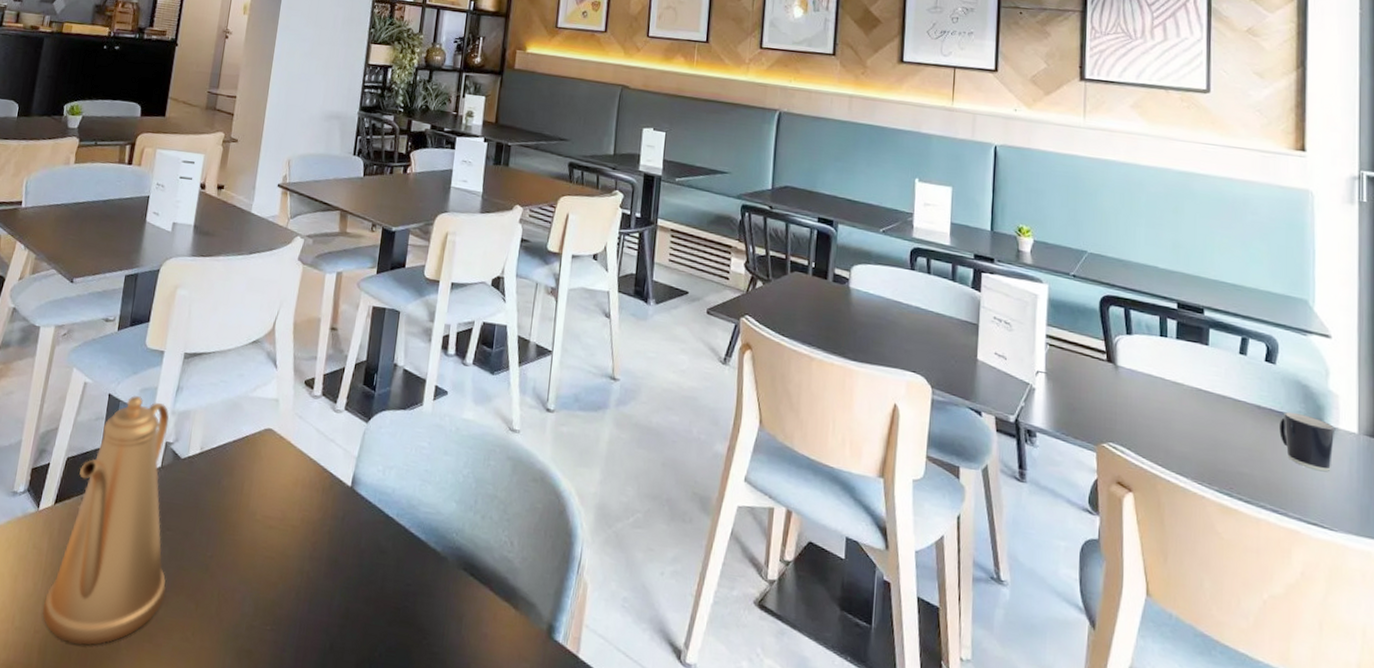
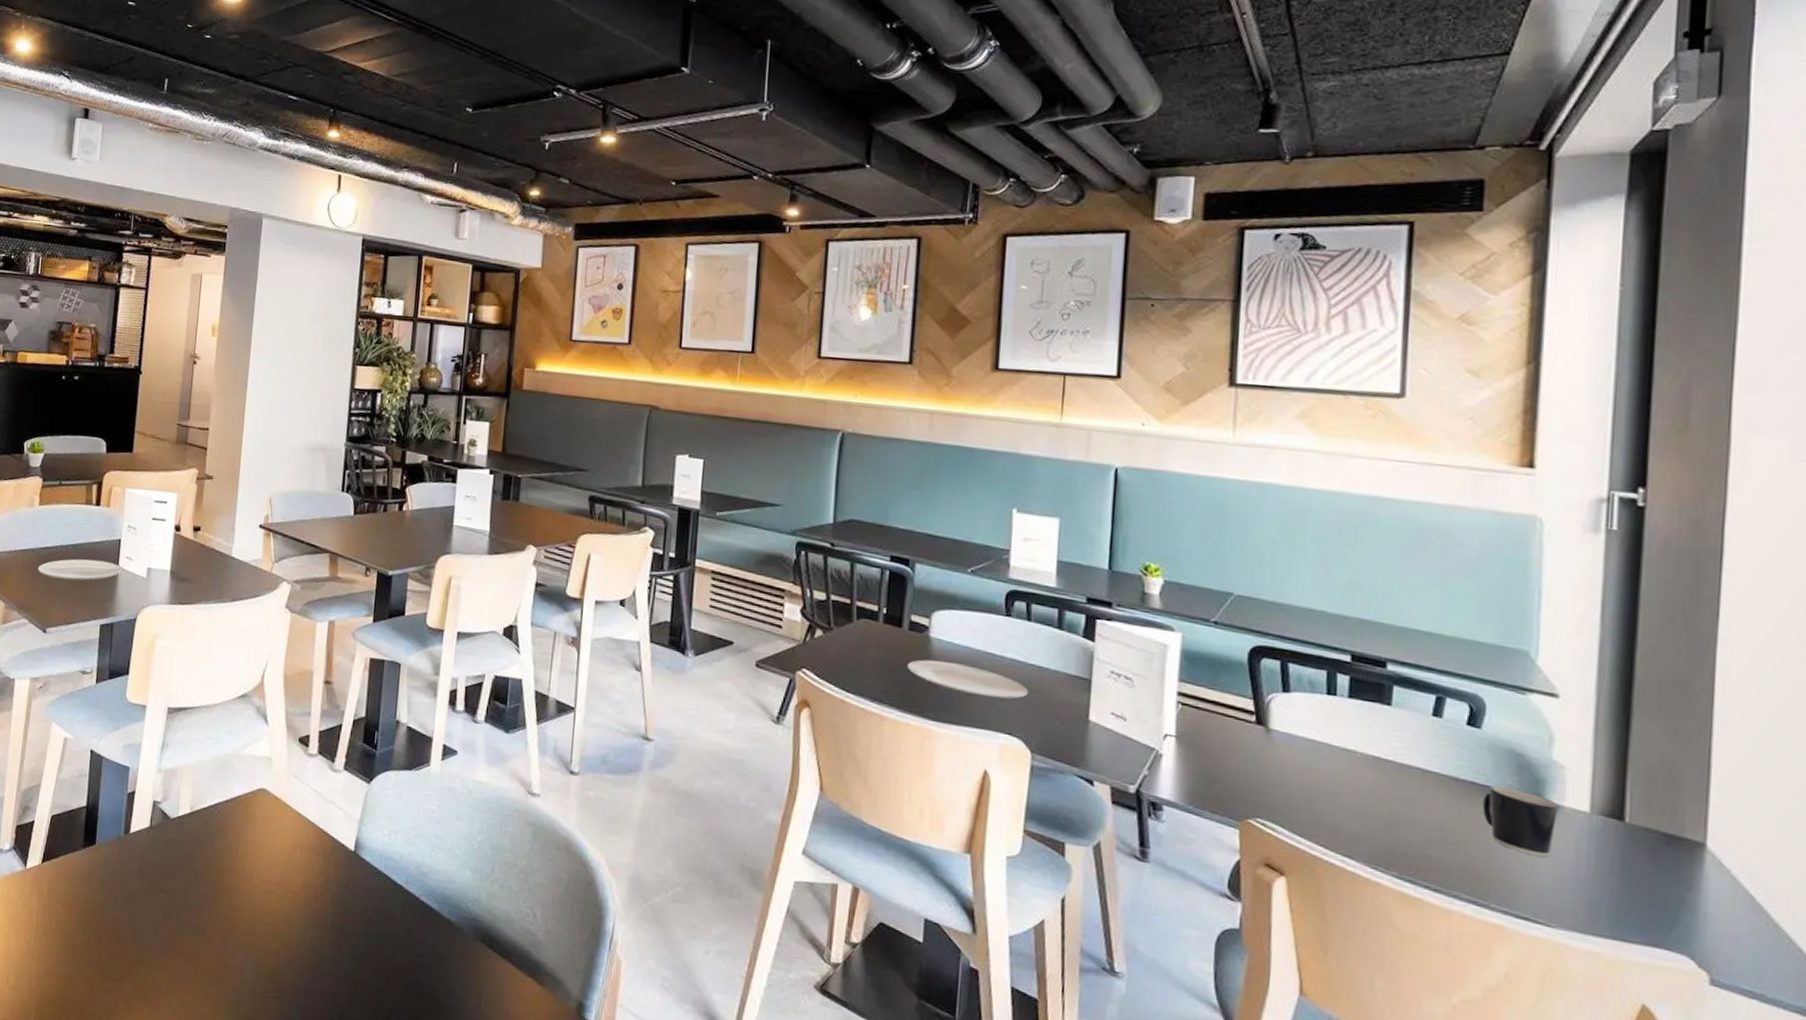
coffee pot: present [43,396,170,646] -> none [37,752,163,1007]
plate: none [69,213,149,234] -> present [37,558,122,581]
plate: none [832,307,929,342] -> present [908,659,1029,700]

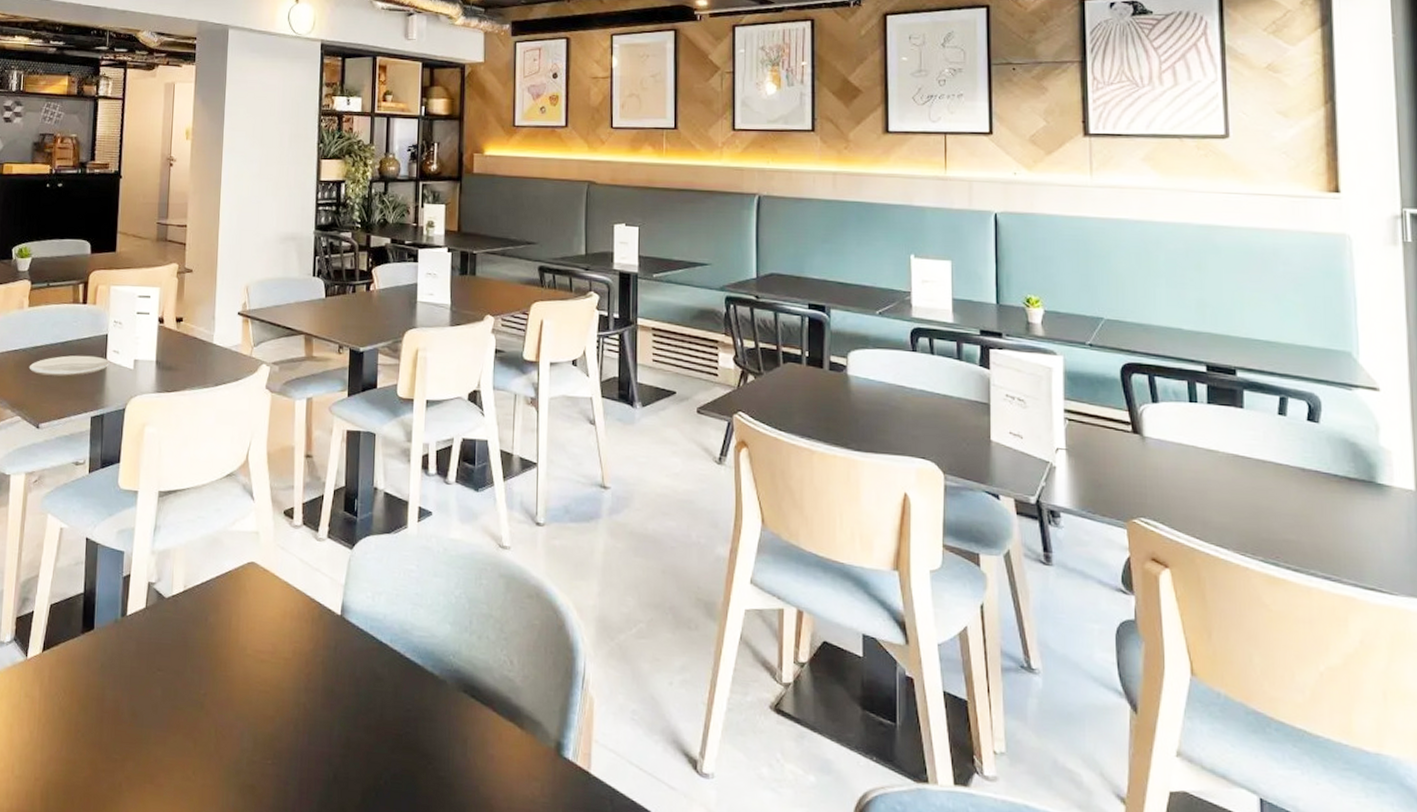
plate: present [908,659,1029,700] -> none [831,396,937,427]
mug: present [1482,785,1558,858] -> none [1327,472,1389,534]

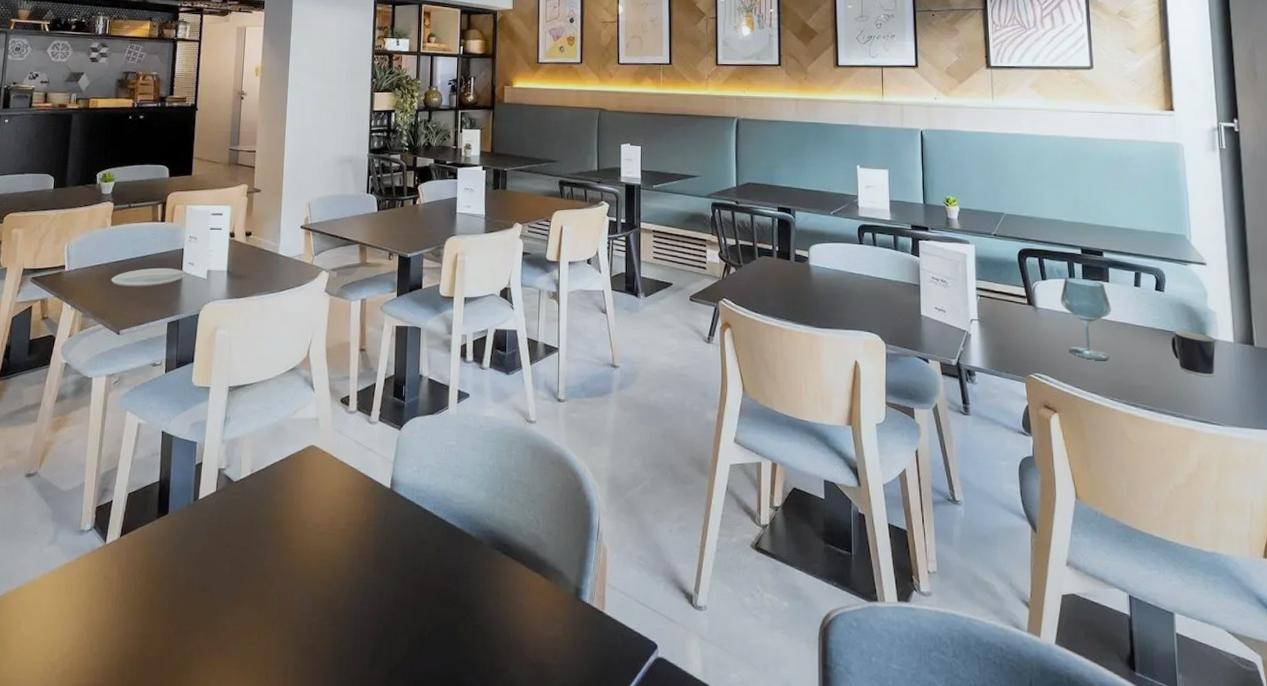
wine glass: none [1177,401,1246,506] -> present [1060,277,1111,360]
mug: none [1327,472,1389,534] -> present [1171,330,1215,377]

